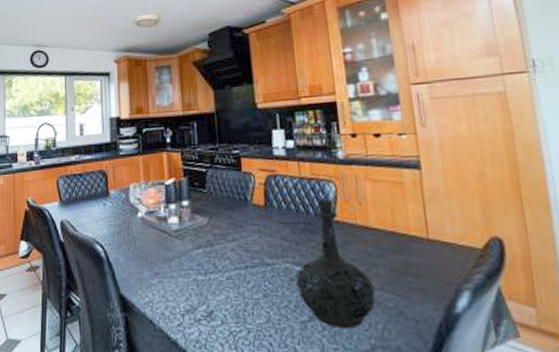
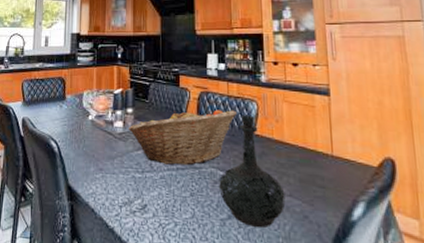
fruit basket: none [185,194,313,263] -> present [129,109,238,166]

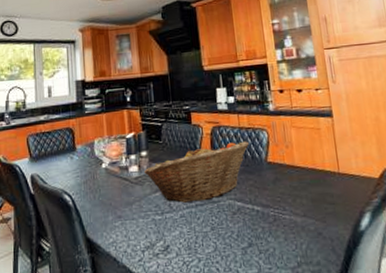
bottle: present [219,115,286,229] -> none [237,144,301,251]

